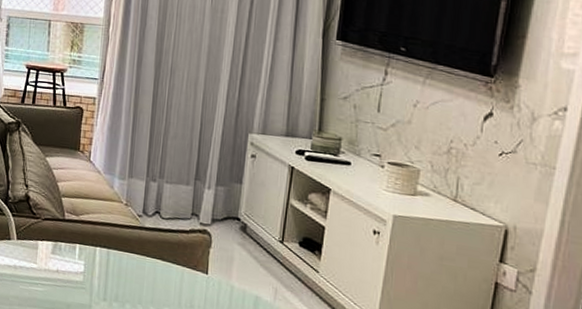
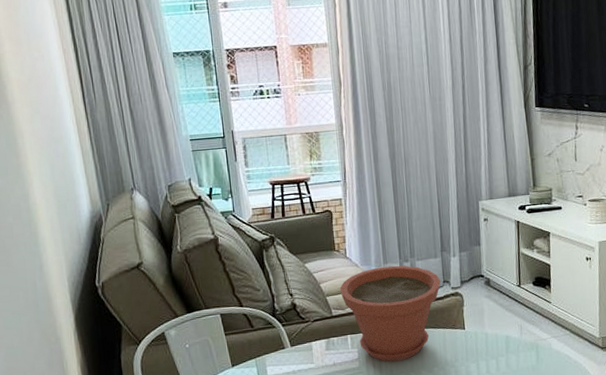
plant pot: none [77,179,189,289] -> present [339,265,441,362]

